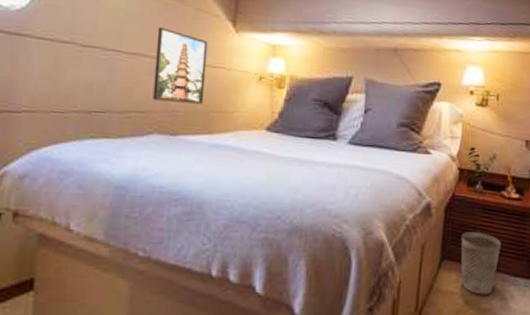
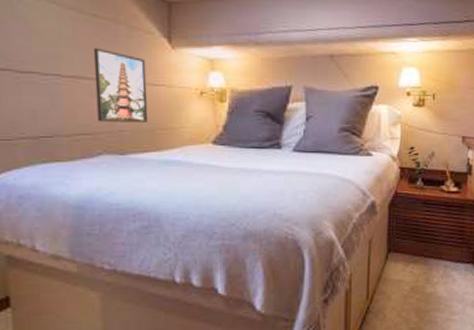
wastebasket: present [460,232,501,295] -> none [405,225,442,281]

